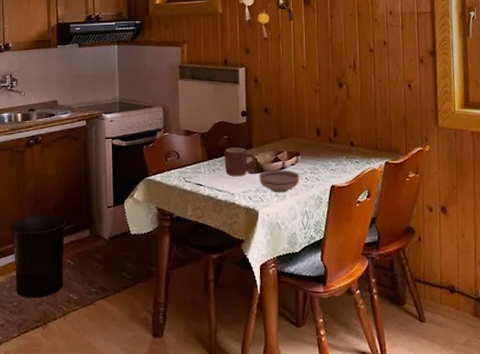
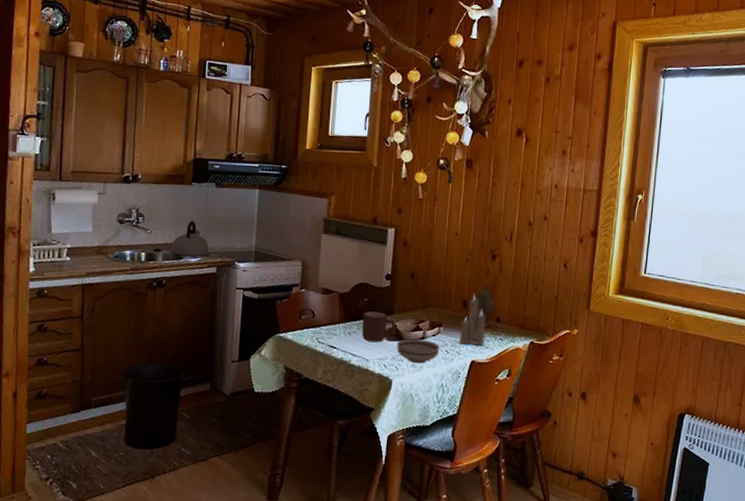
kettle: none [43,80,78,113] -> present [170,221,210,257]
candle: none [317,122,342,171] -> present [458,295,486,346]
teapot: none [326,110,349,152] -> present [473,283,496,328]

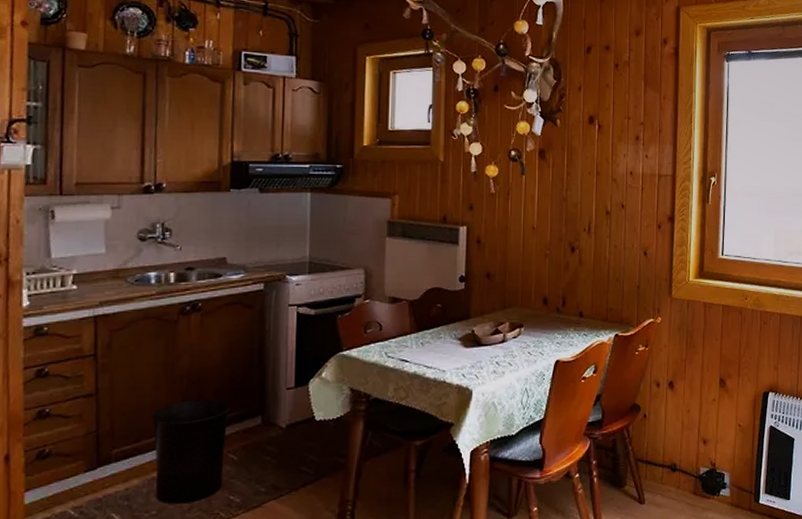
kettle: present [170,221,210,257] -> none [205,232,255,273]
mug: present [362,311,396,343] -> none [436,317,473,351]
bowl: present [397,338,440,364] -> none [476,343,522,369]
candle: present [458,295,486,346] -> none [541,291,569,344]
teapot: present [473,283,496,328] -> none [554,277,578,324]

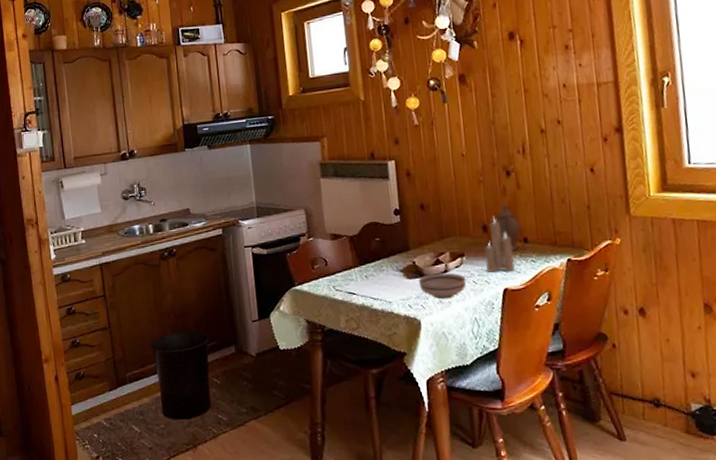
bowl: none [476,343,522,369] -> present [419,272,467,299]
candle: none [541,291,569,344] -> present [484,217,516,272]
teapot: none [554,277,578,324] -> present [494,203,522,251]

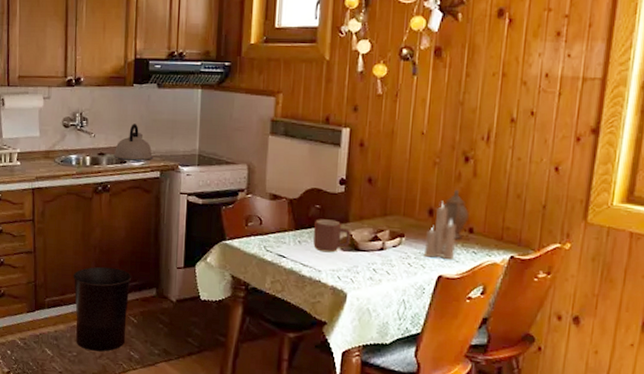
kettle: none [175,186,213,223] -> present [113,124,153,161]
mug: none [377,250,415,283] -> present [313,219,351,253]
bowl: present [419,272,467,299] -> none [352,249,401,277]

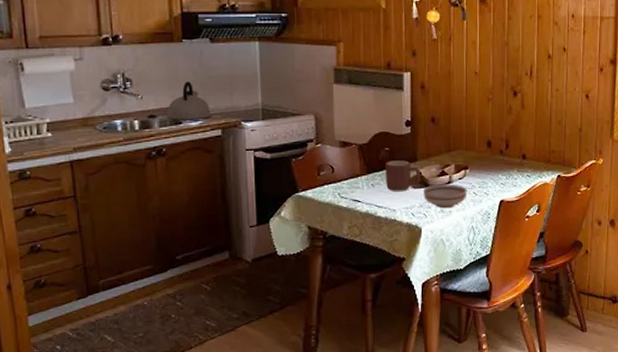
waste bin: present [73,266,132,352] -> none [130,235,201,328]
bowl: none [352,249,401,277] -> present [423,184,467,209]
candle: present [423,202,456,259] -> none [486,134,513,185]
teapot: present [441,189,469,239] -> none [498,121,521,166]

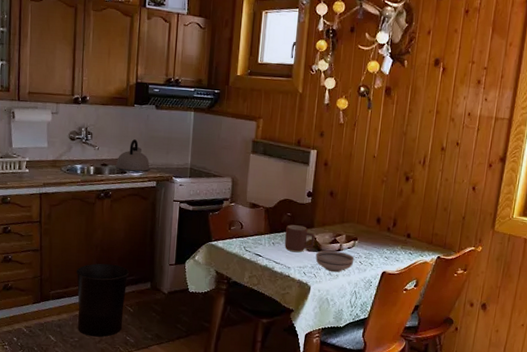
waste bin: none [130,235,201,328] -> present [76,263,130,337]

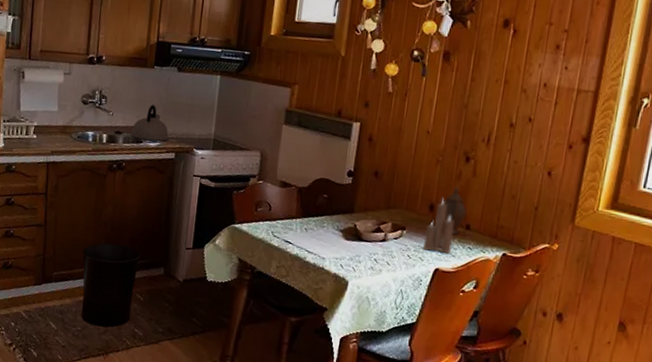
mug: present [285,224,316,253] -> none [319,208,356,242]
bowl: present [315,250,355,273] -> none [355,239,402,267]
candle: none [371,213,398,259] -> present [422,198,454,254]
teapot: none [387,202,408,243] -> present [442,187,467,235]

